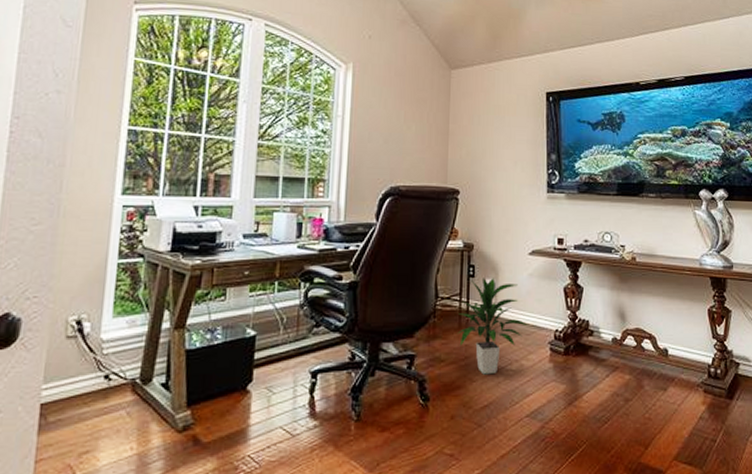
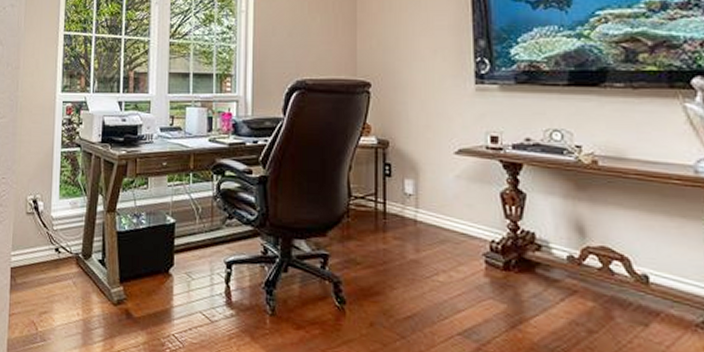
indoor plant: present [458,278,528,375] -> none [375,178,457,284]

